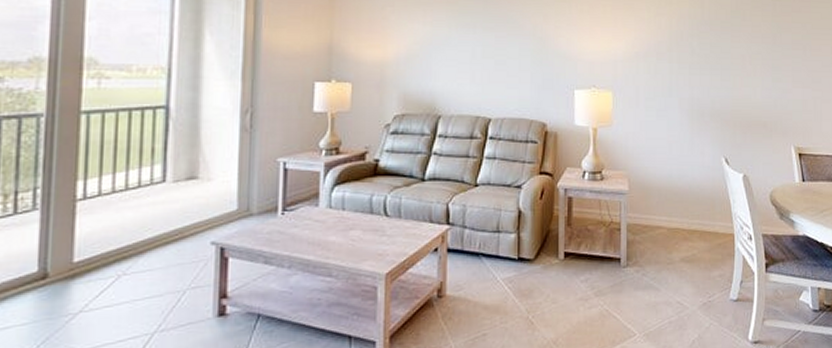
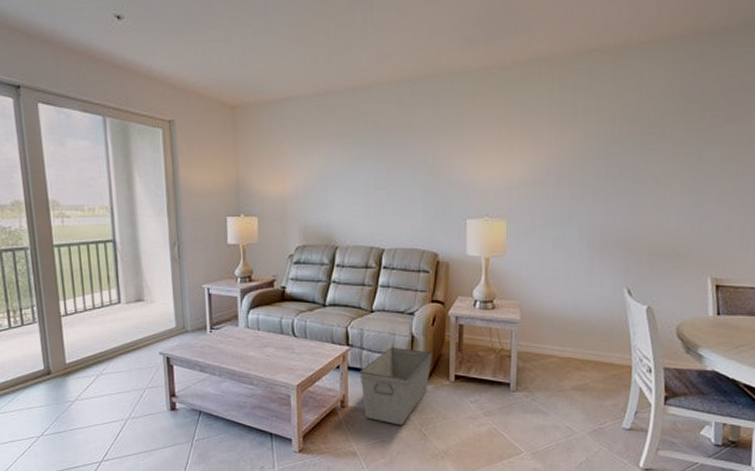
storage bin: none [460,224,541,314] -> present [359,348,432,425]

